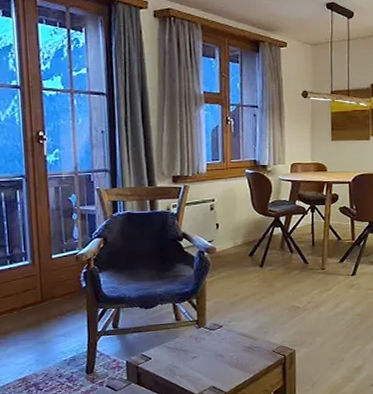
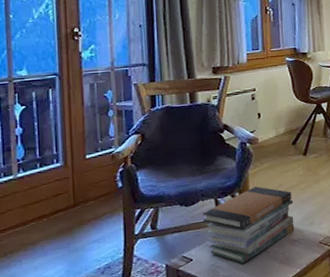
book stack: none [161,294,249,365] -> present [203,186,295,263]

